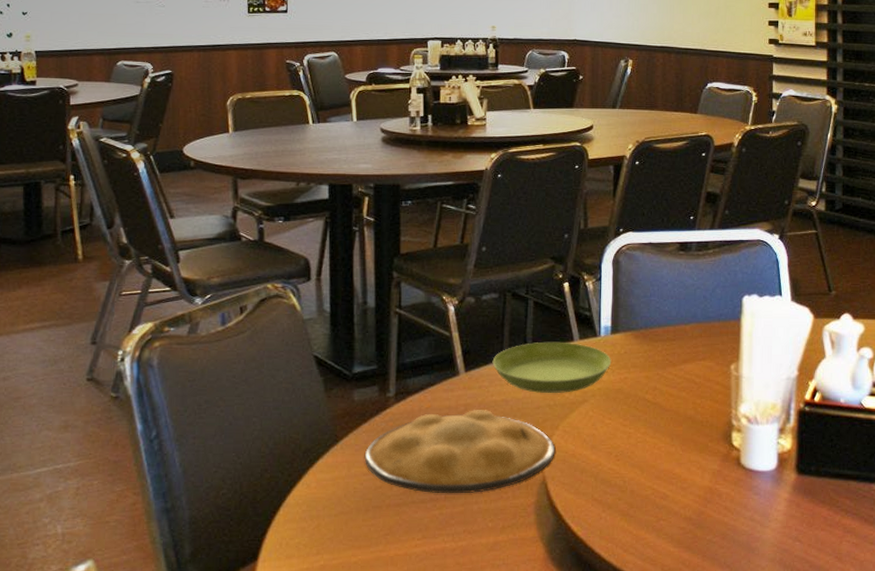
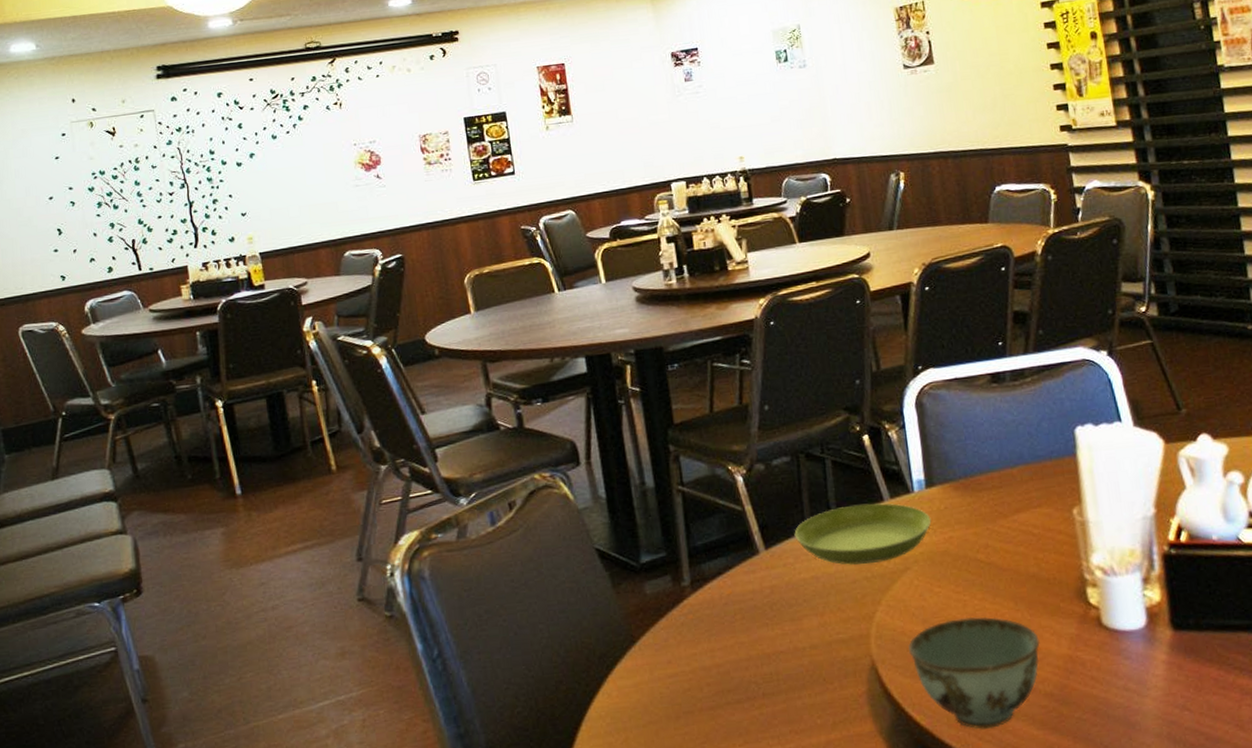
plate: present [364,410,556,494] -> none [666,590,882,691]
bowl: none [576,447,687,543] -> present [908,616,1040,730]

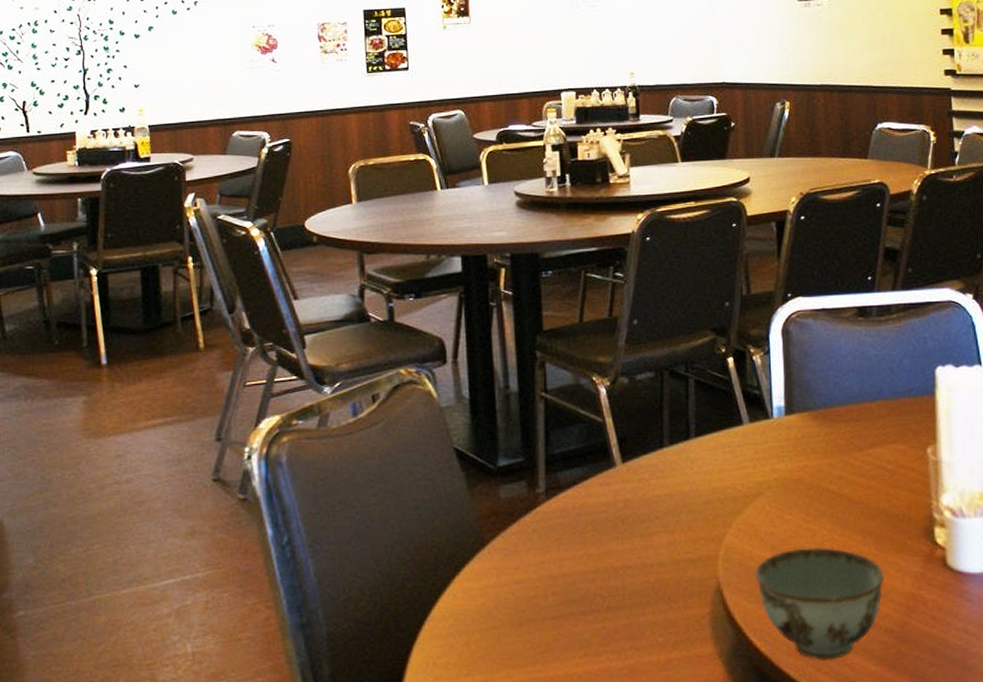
saucer: present [794,503,932,565] -> none [652,425,788,485]

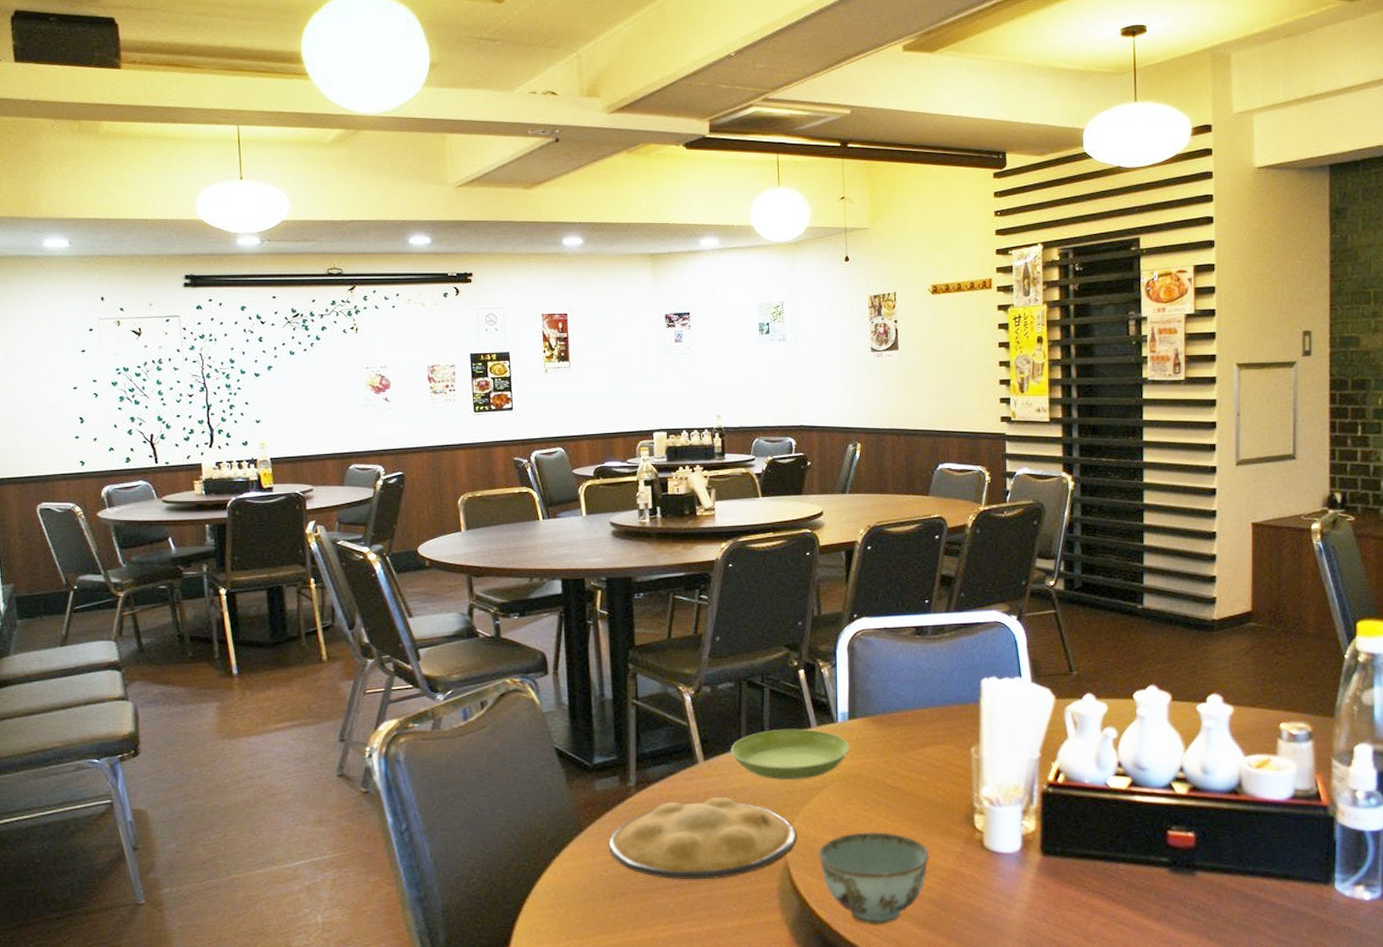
plate: none [514,506,730,604] -> present [608,797,797,880]
saucer: none [652,425,788,485] -> present [730,728,850,780]

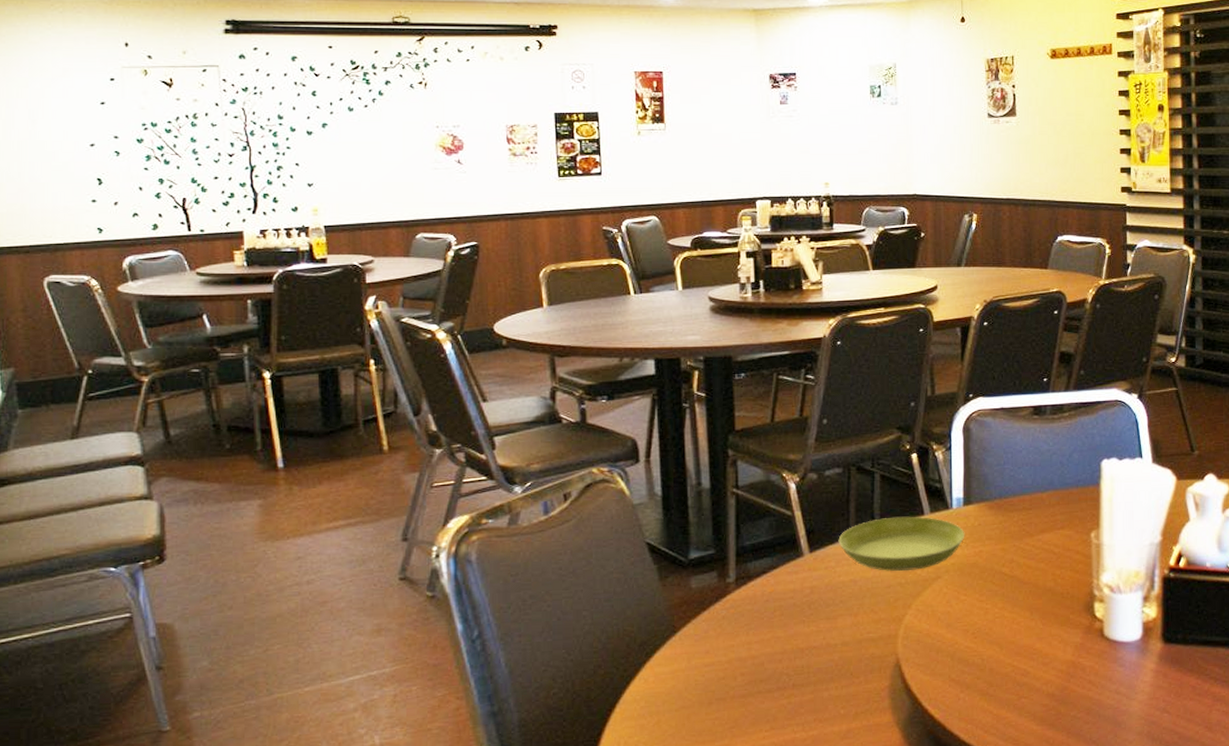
plate: present [608,797,797,880] -> none [705,591,909,682]
bowl: present [818,831,930,925] -> none [932,623,1048,724]

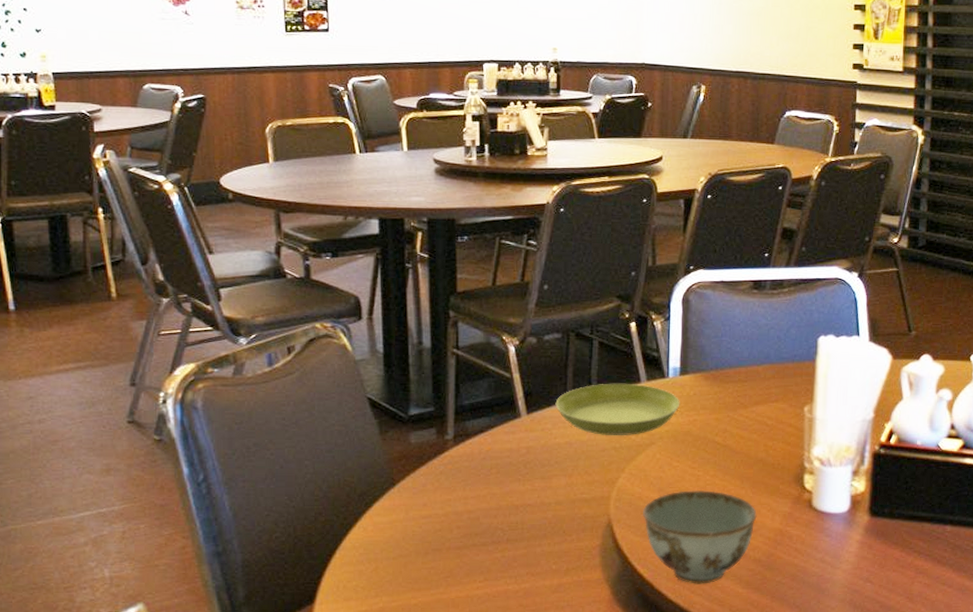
bowl: none [932,623,1048,724] -> present [643,489,757,584]

